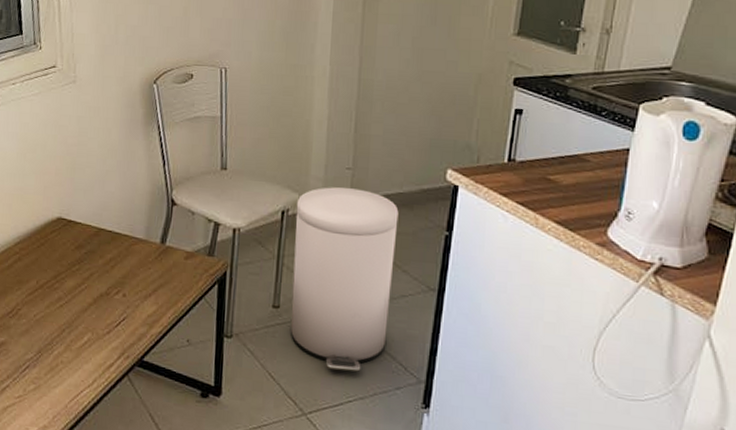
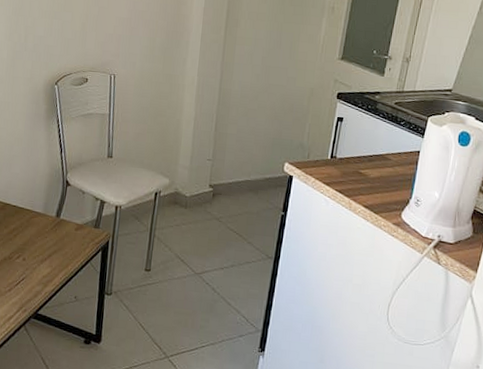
pedal bin: present [290,187,399,373] -> none [158,174,247,323]

